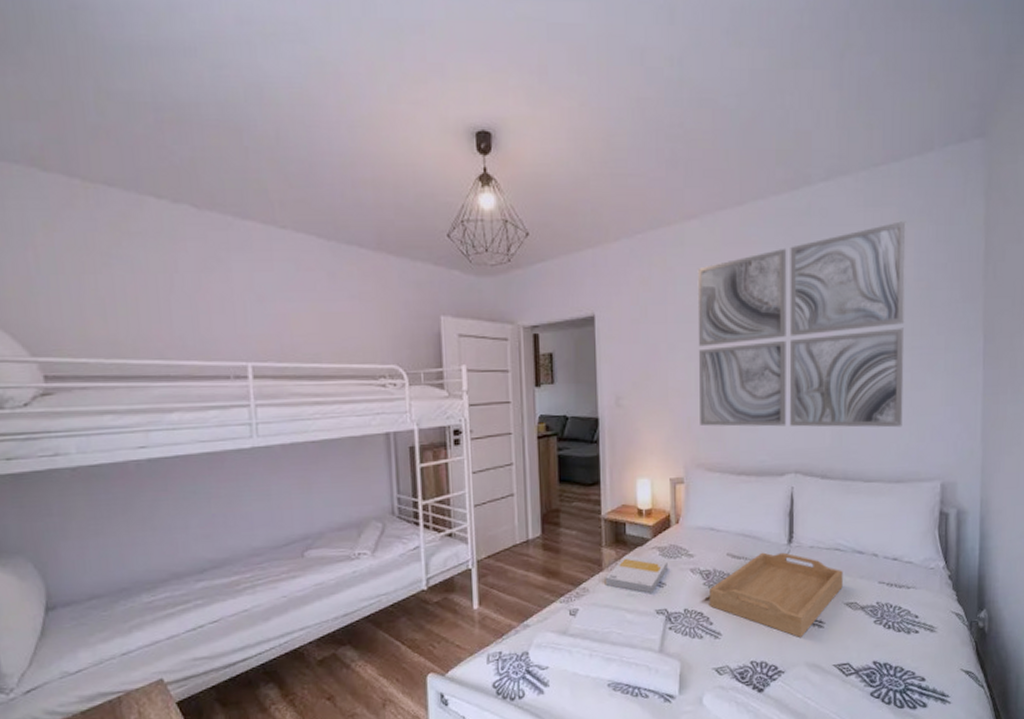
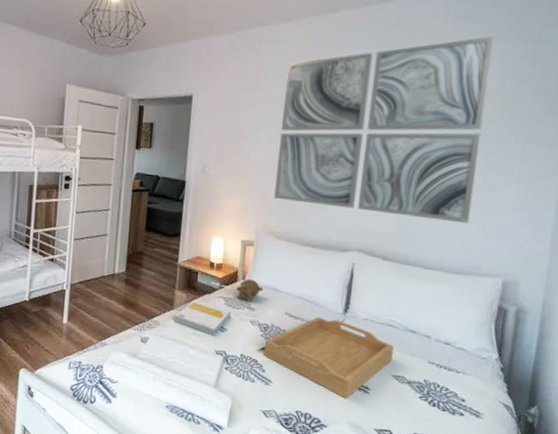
teddy bear: none [642,522,701,548] -> present [211,279,264,302]

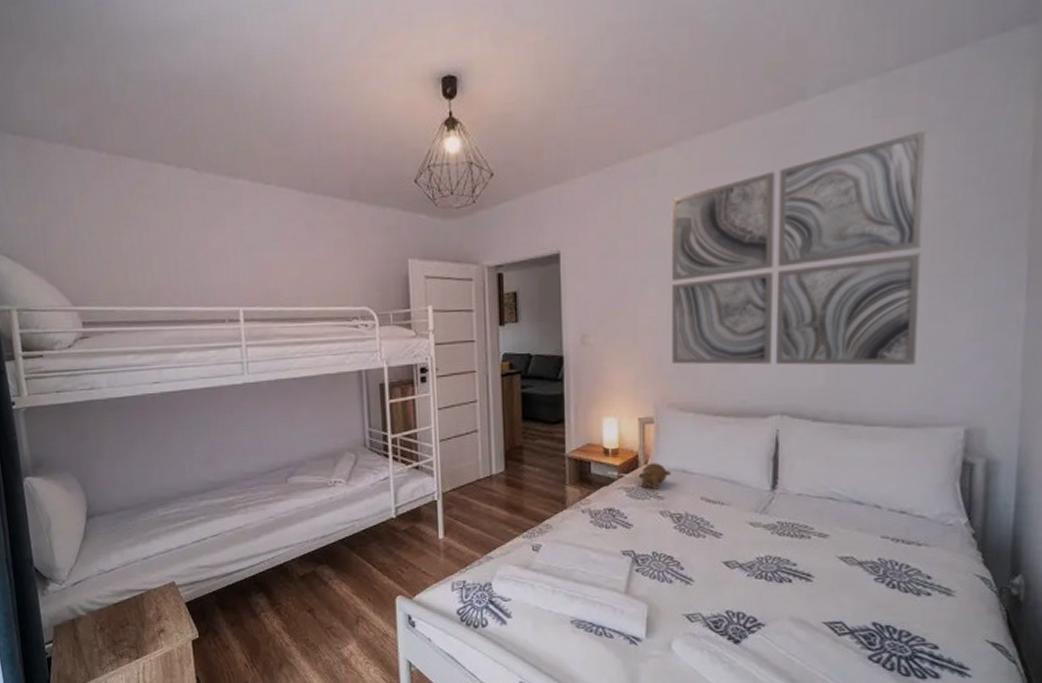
book: present [174,299,231,336] -> none [568,494,635,535]
serving tray: present [264,316,394,399] -> none [681,498,837,591]

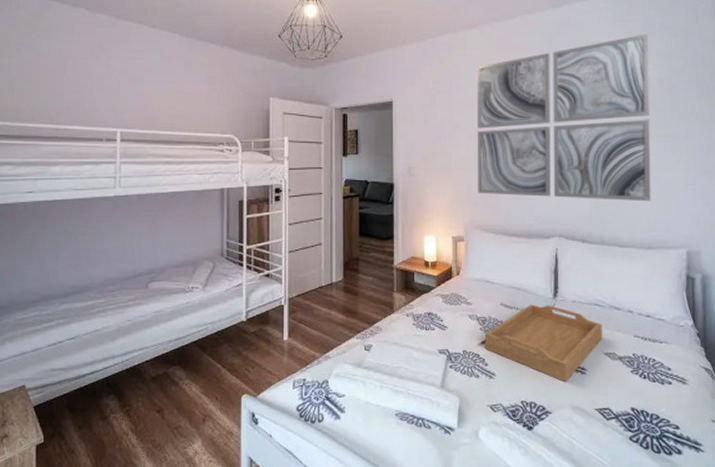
teddy bear: present [608,463,672,490] -> none [428,274,478,297]
serving tray: none [681,498,837,591] -> present [485,304,602,383]

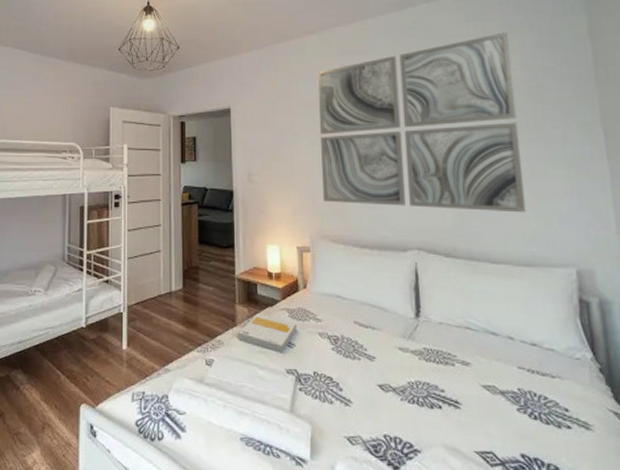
book: none [395,300,449,335] -> present [238,313,297,353]
serving tray: present [485,304,602,383] -> none [338,323,478,417]

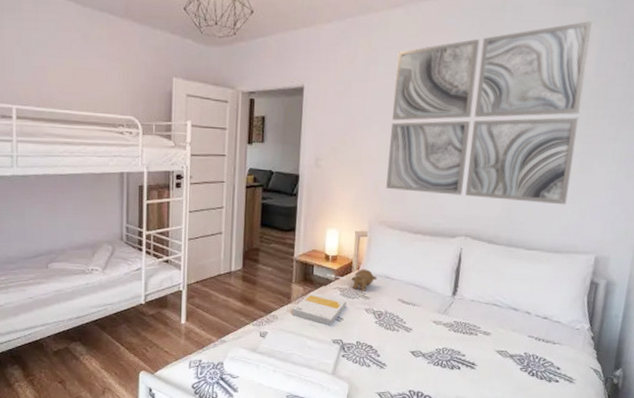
teddy bear: none [272,287,328,313] -> present [327,269,378,291]

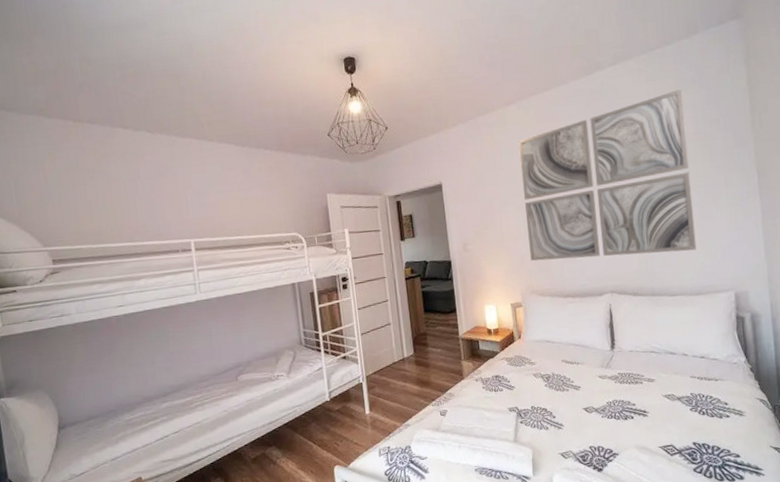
book: present [291,292,347,326] -> none [465,365,515,396]
teddy bear: present [327,269,378,291] -> none [492,337,539,358]

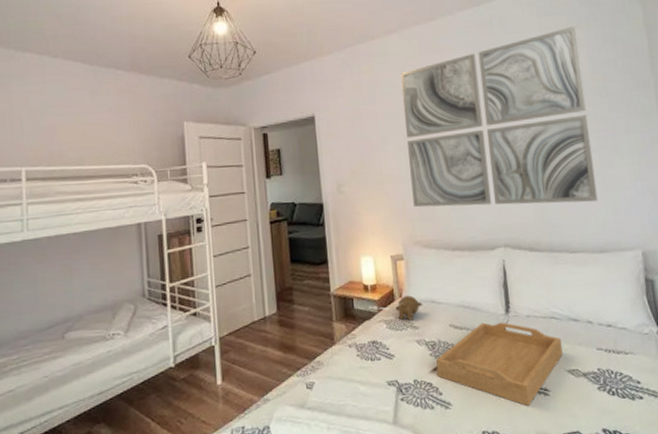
teddy bear: none [492,337,539,358] -> present [369,295,423,321]
serving tray: none [550,357,660,426] -> present [436,322,563,407]

